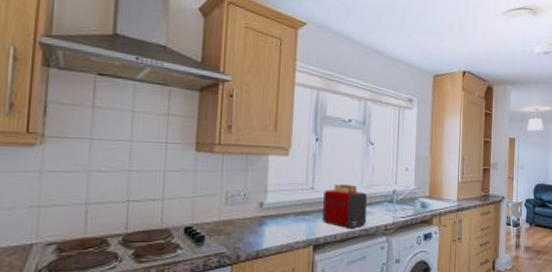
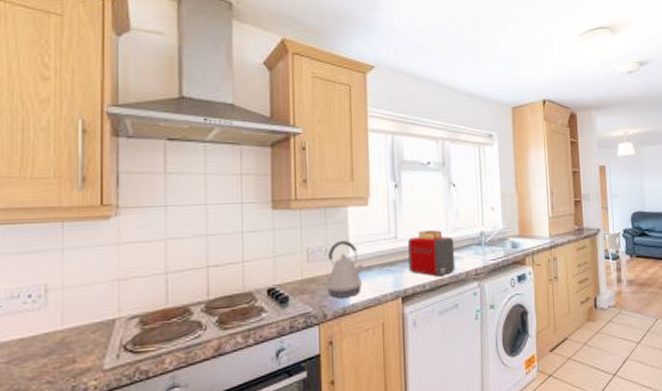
kettle: none [242,187,280,241] -> present [327,241,364,298]

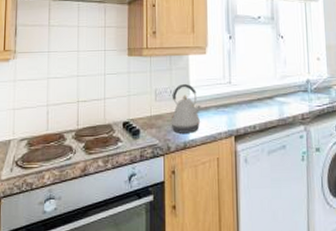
toaster: present [408,230,456,276] -> none [241,77,283,118]

